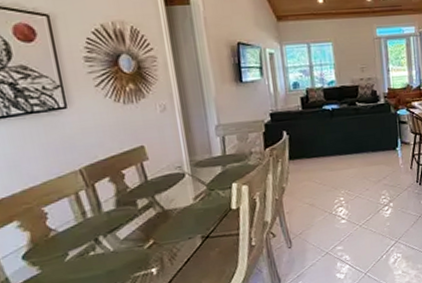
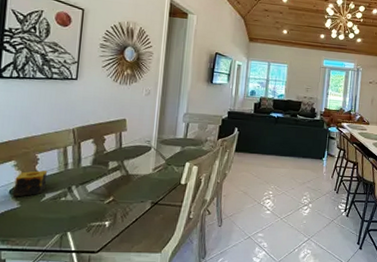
candle: none [24,225,66,263] -> present [13,170,48,197]

